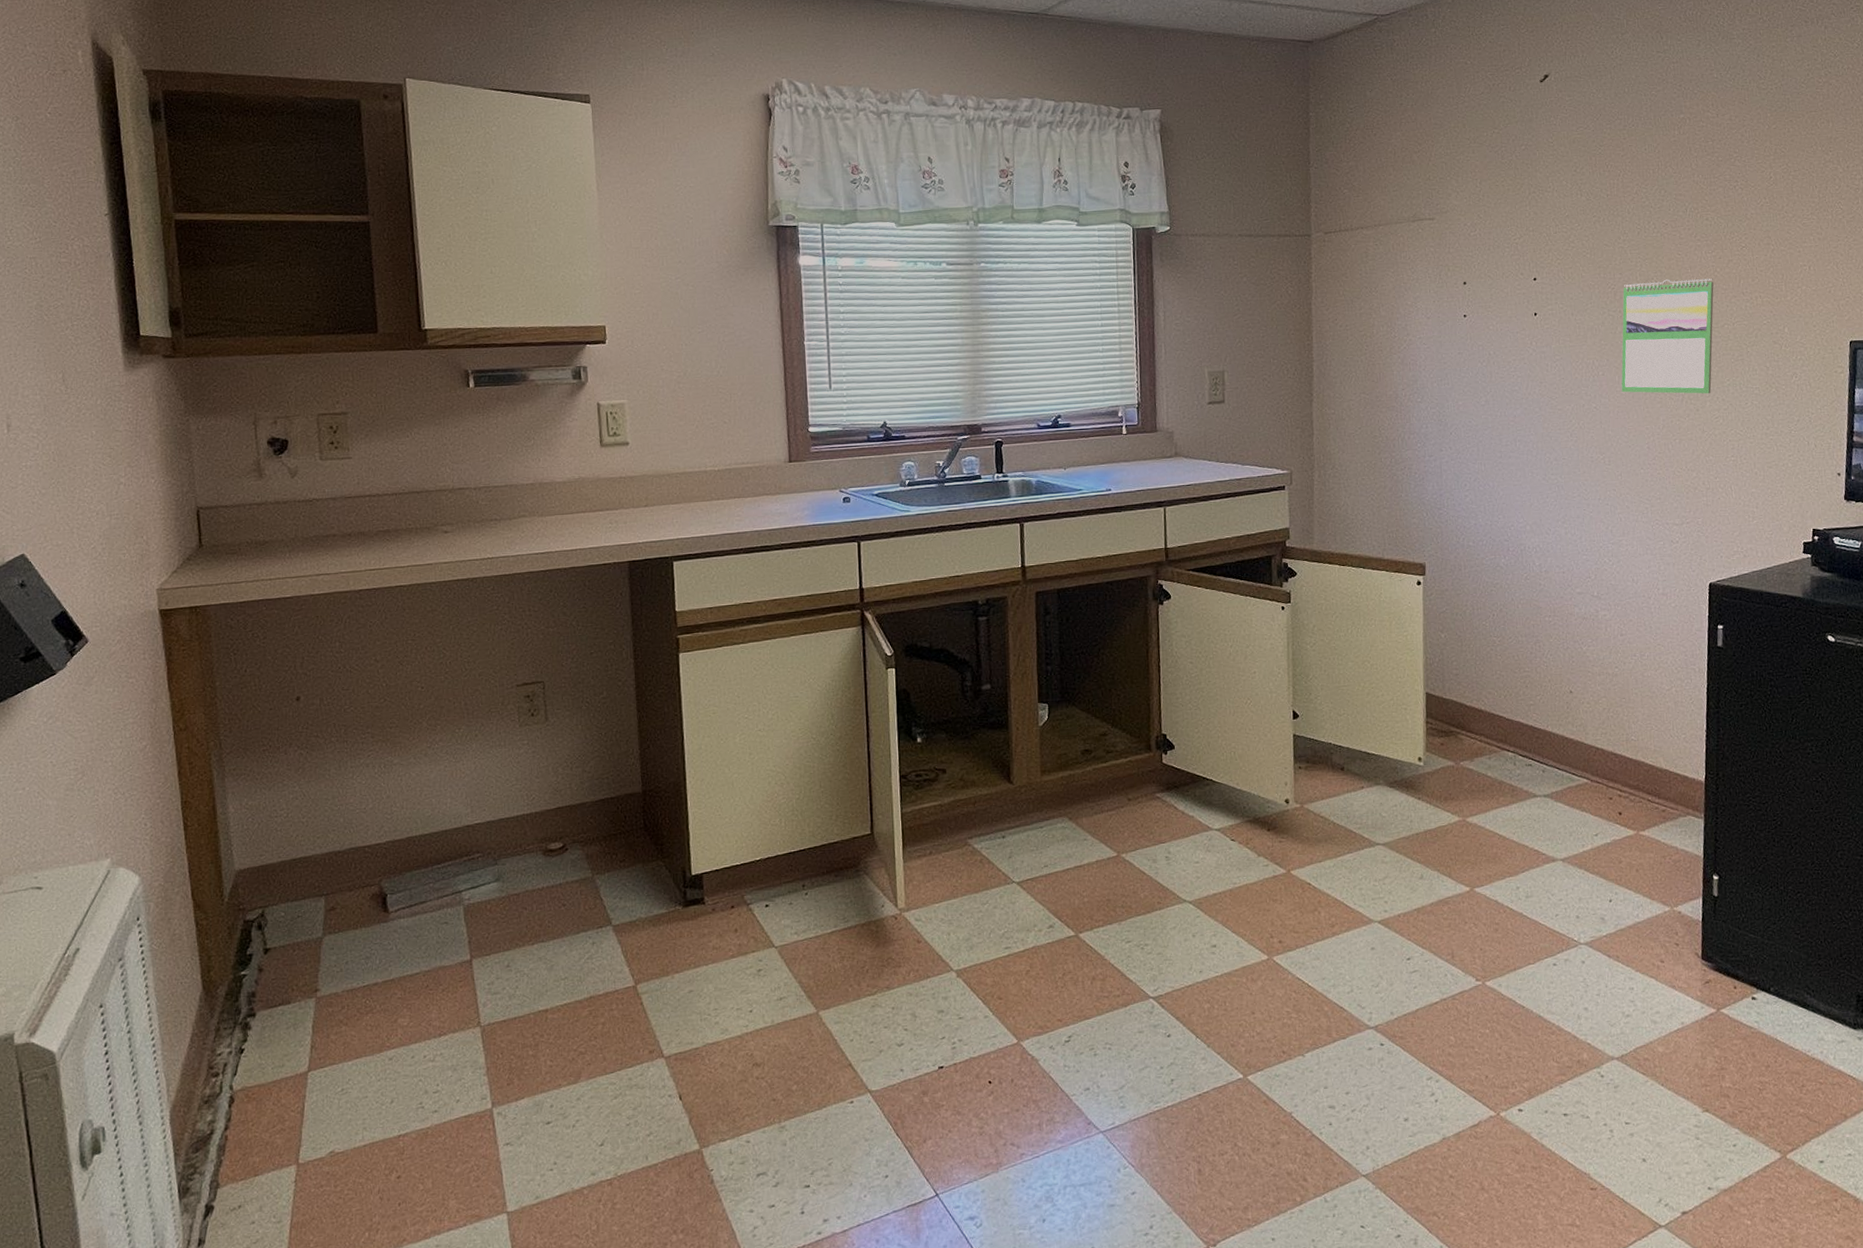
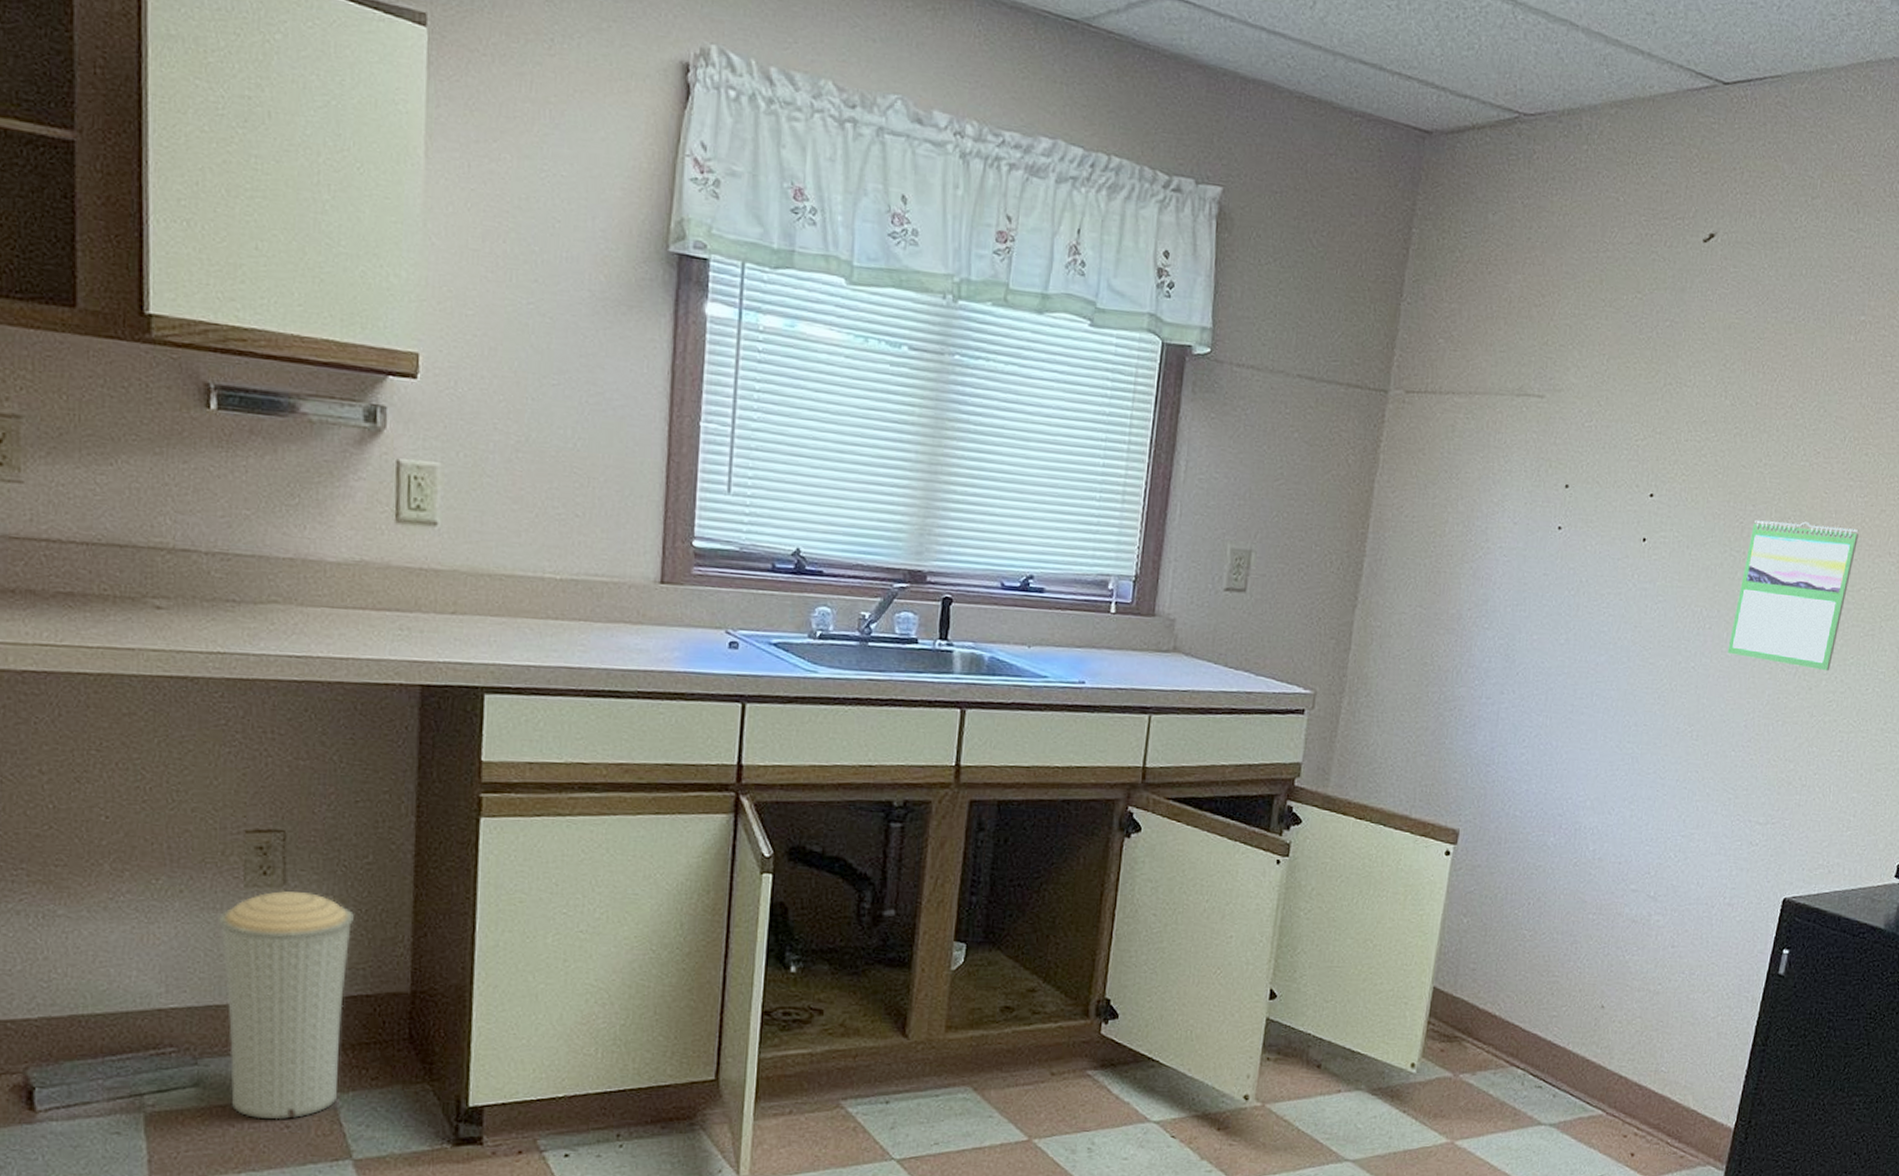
trash can: none [503,725,597,901] -> present [217,890,354,1120]

